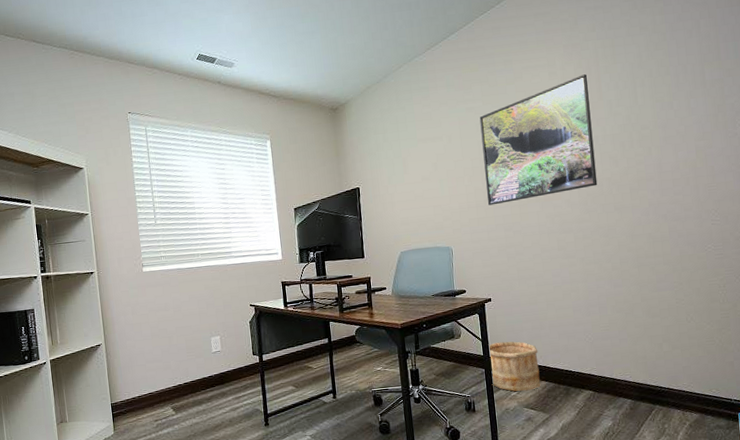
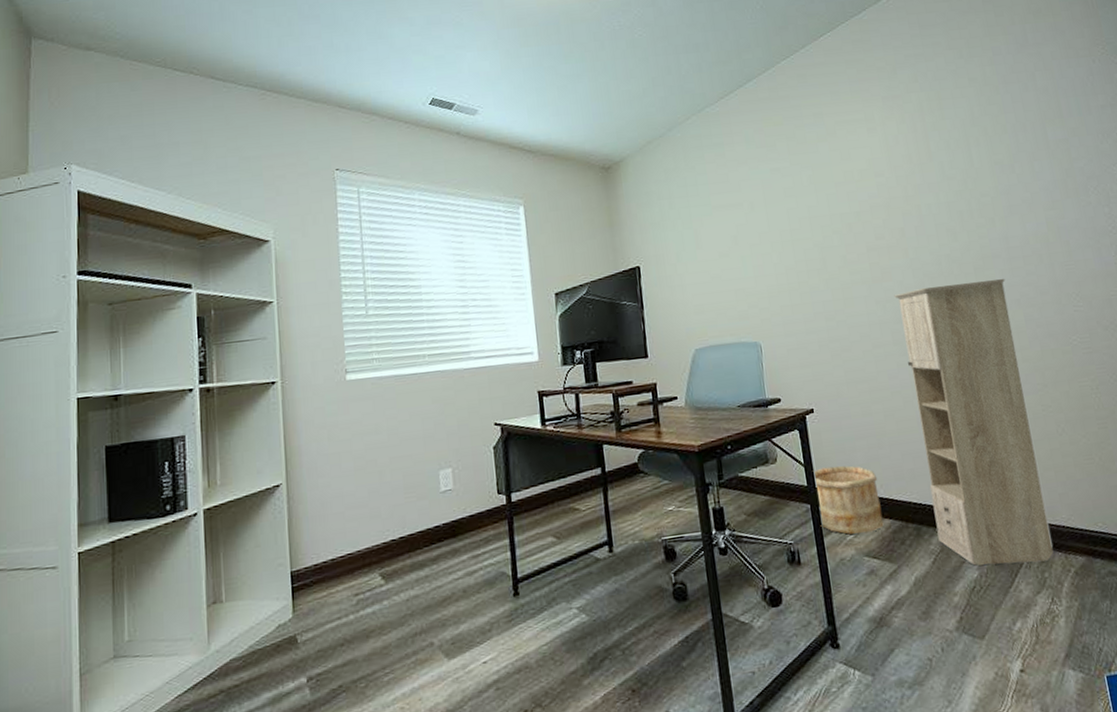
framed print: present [479,74,598,206] -> none [787,131,935,289]
storage cabinet: none [561,197,674,418] -> present [894,278,1054,566]

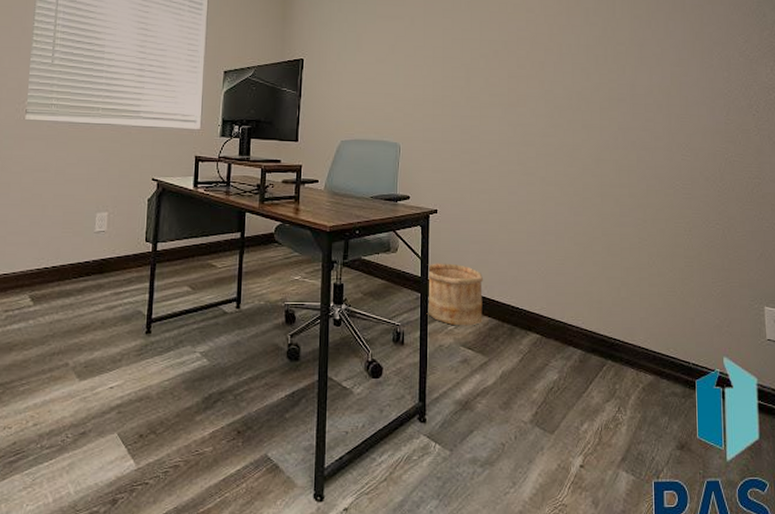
storage cabinet: present [894,278,1054,566] -> none [525,118,627,374]

